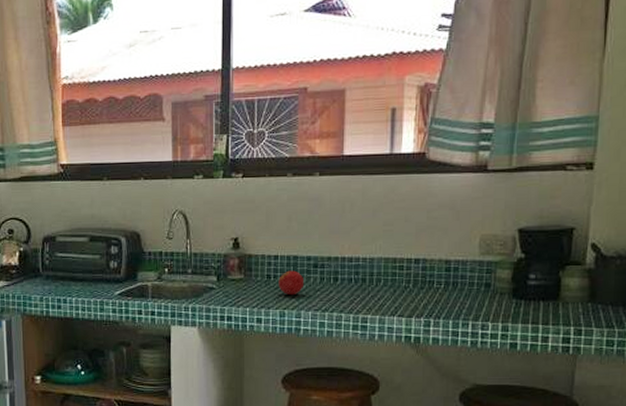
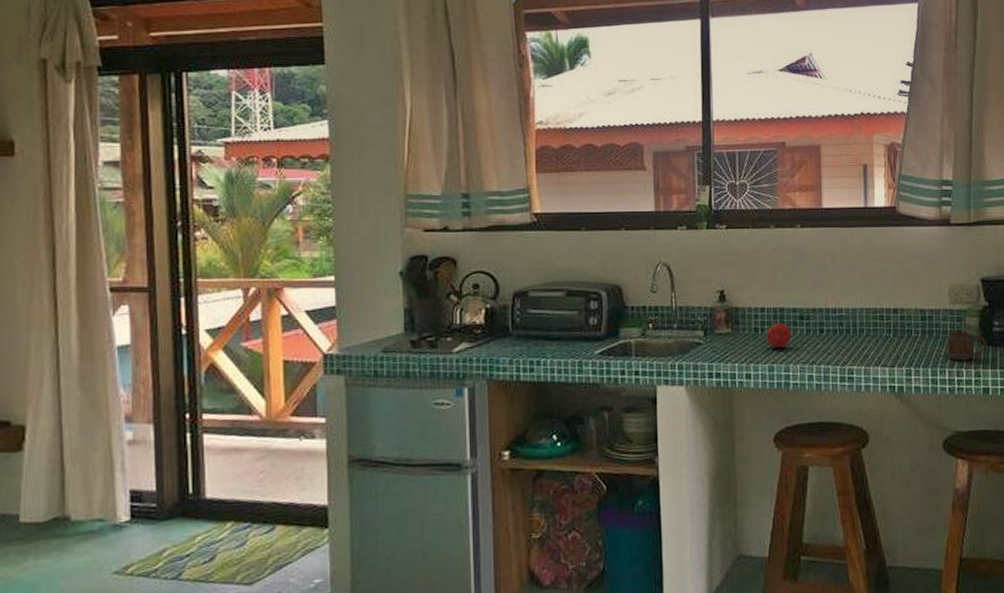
mug: none [472,284,519,314] -> present [946,331,987,361]

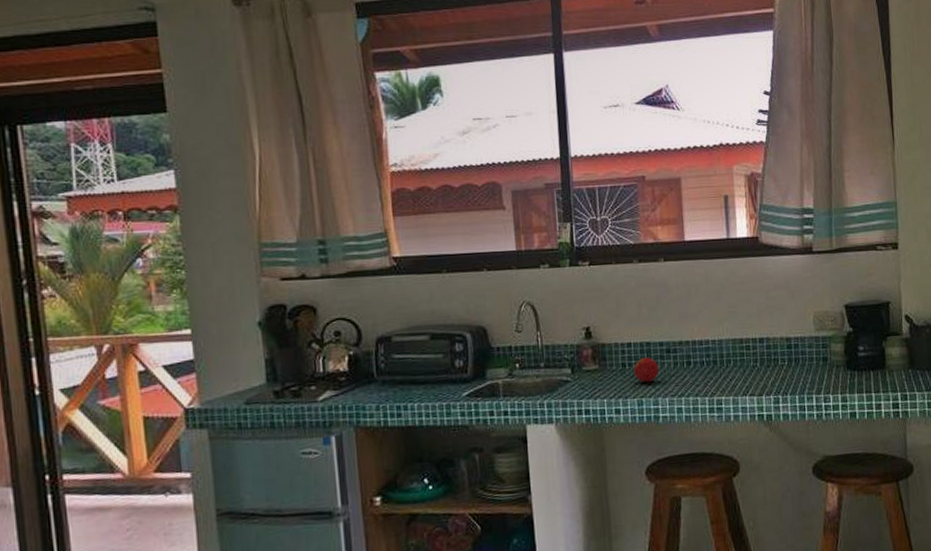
mug: present [946,331,987,361] -> none [812,358,853,387]

